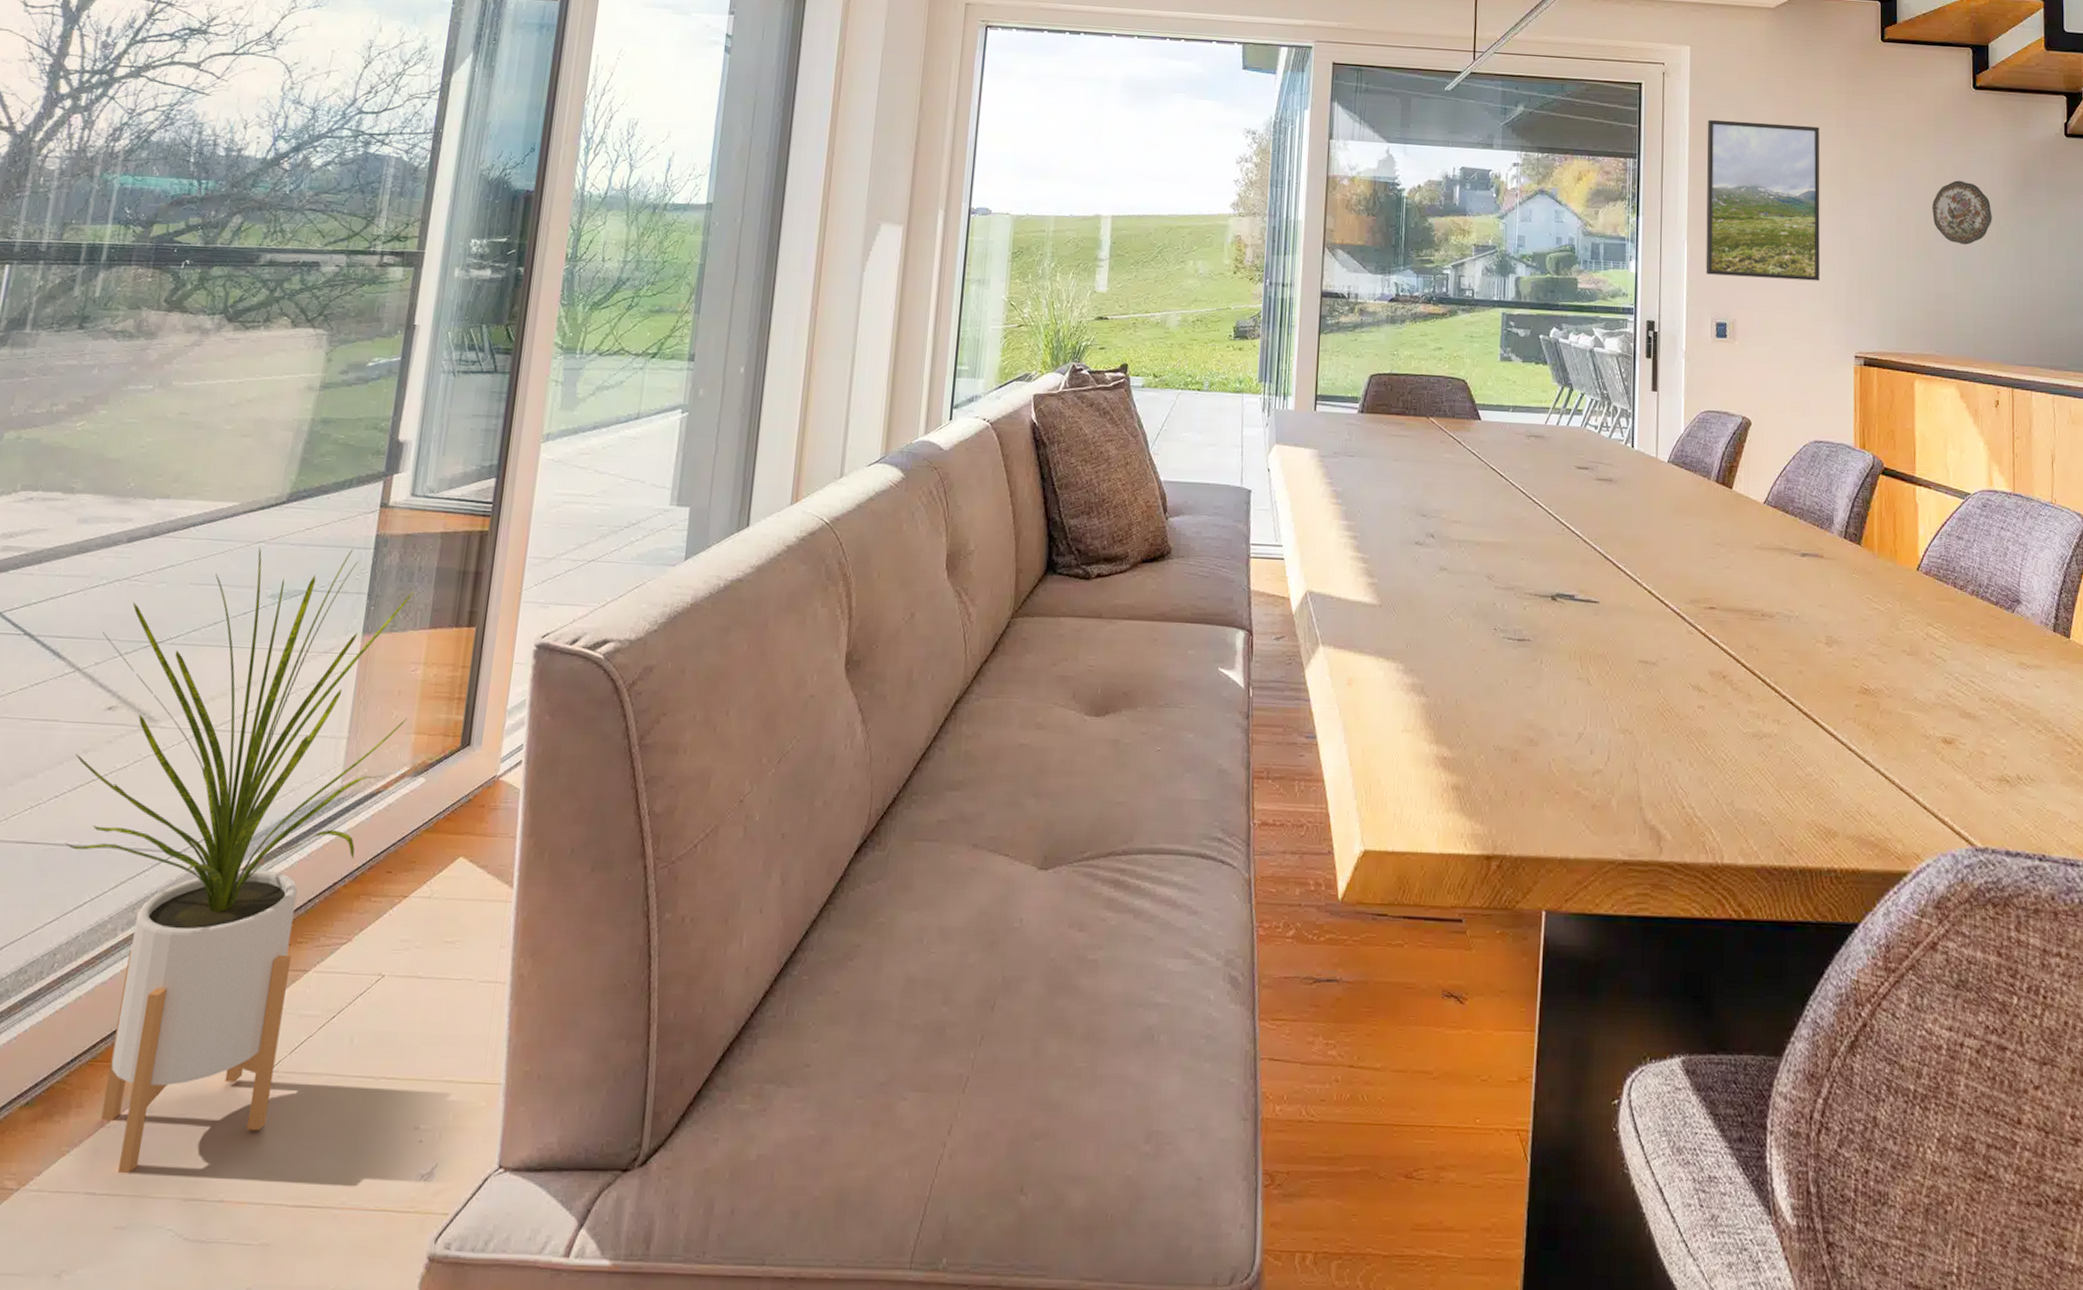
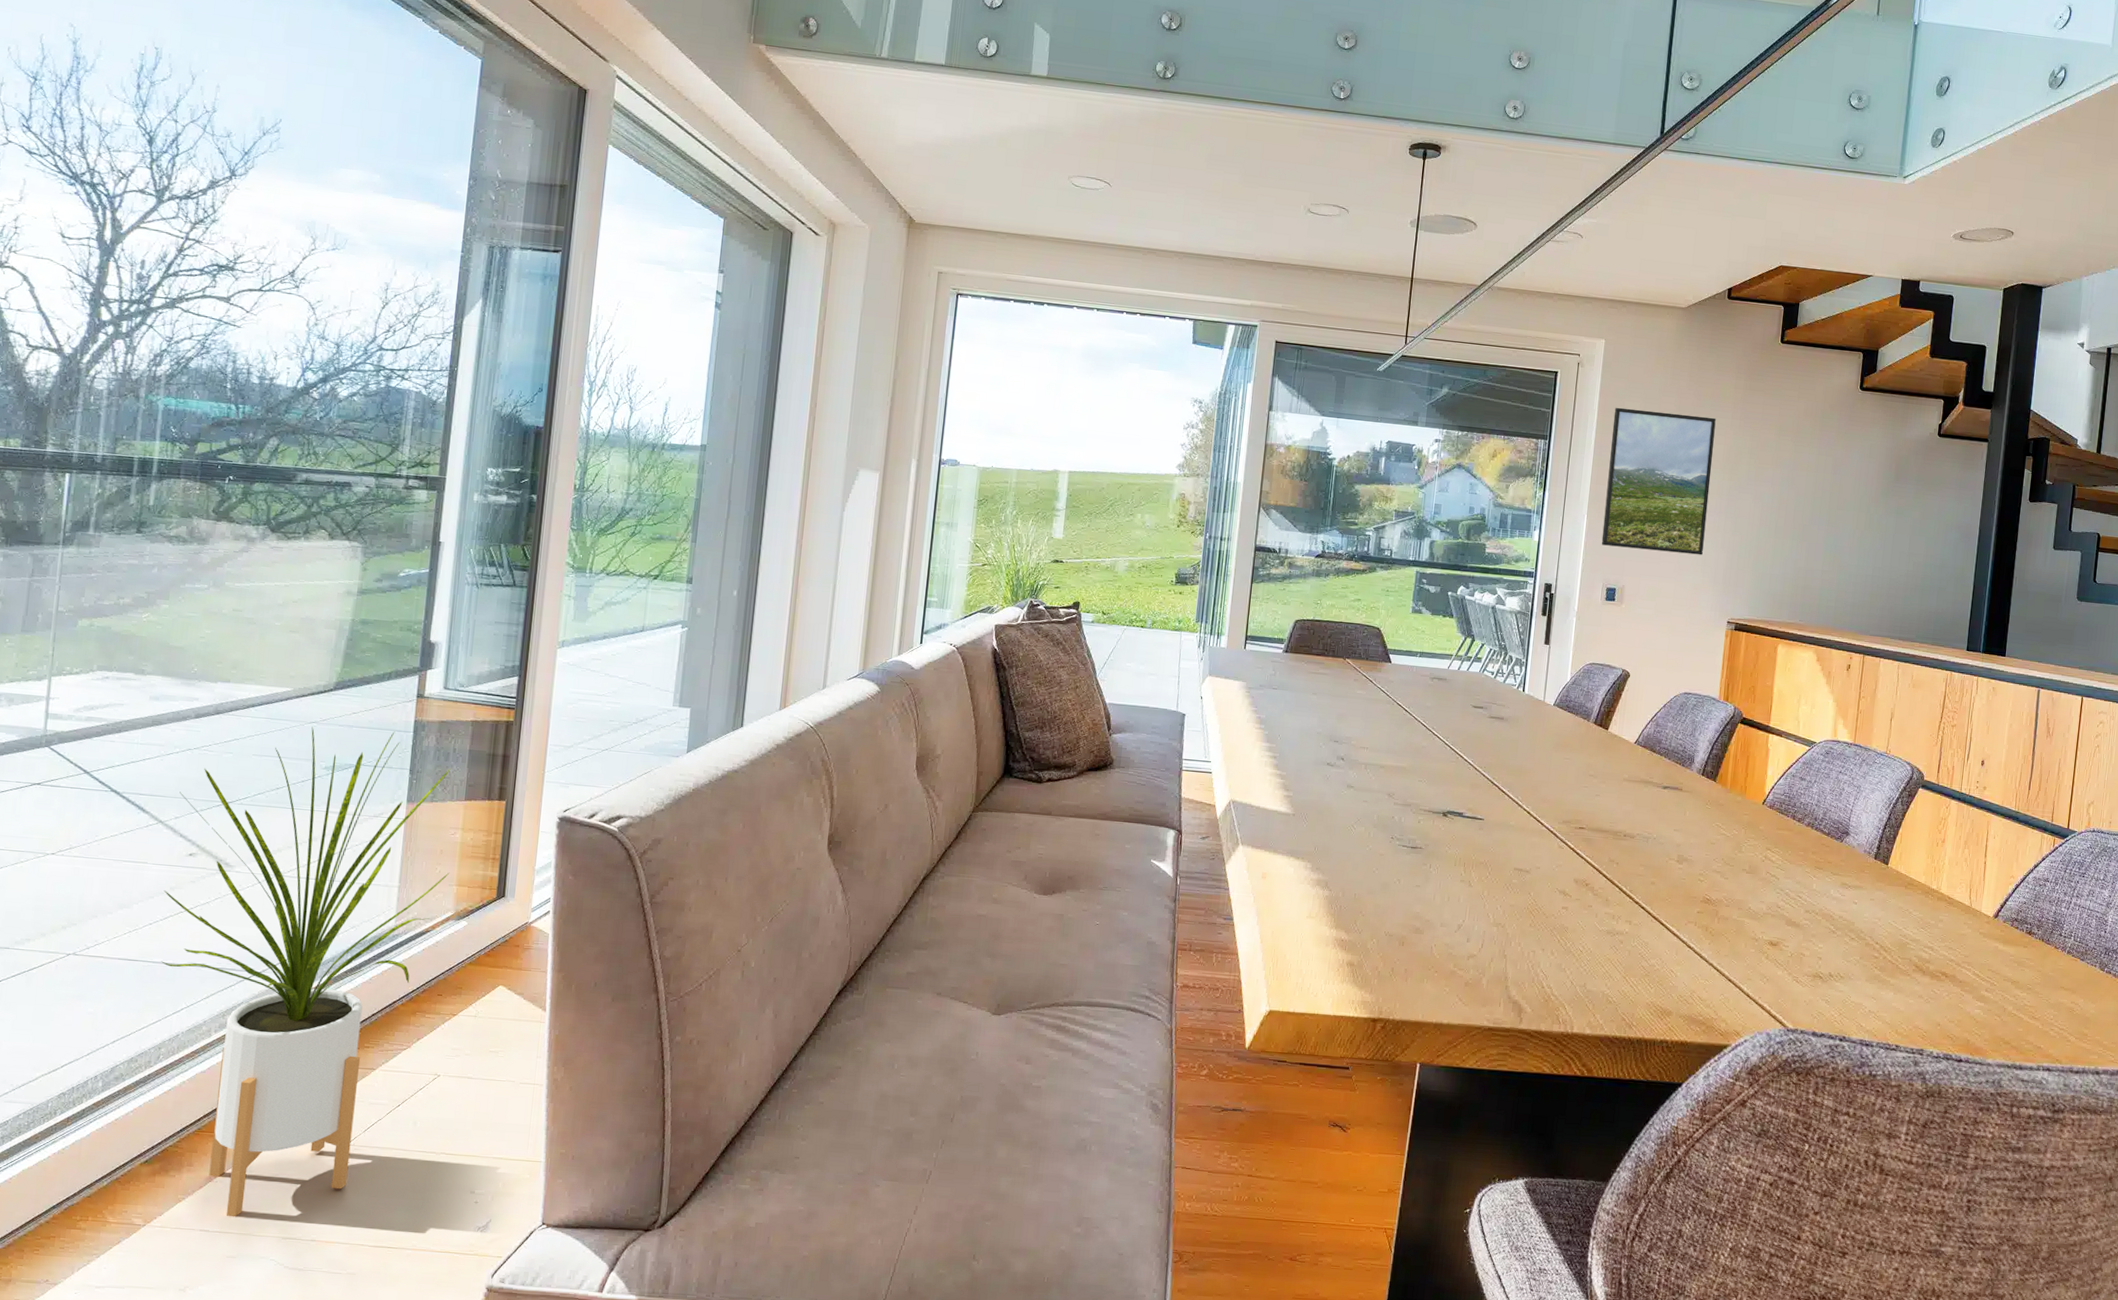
decorative plate: present [1932,180,1992,245] -> none [1810,471,1864,529]

